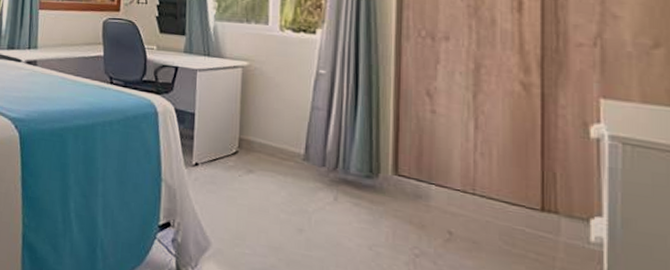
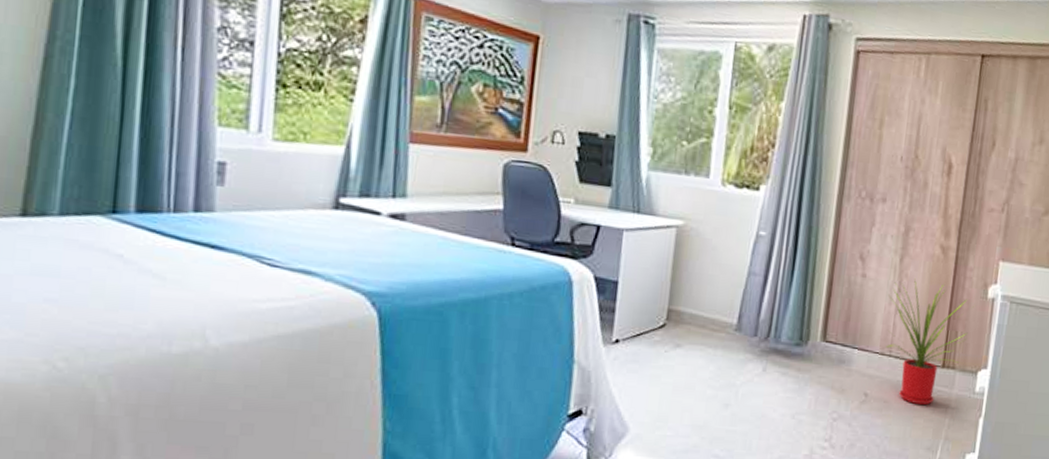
house plant: none [464,115,573,251] -> present [886,278,974,405]

